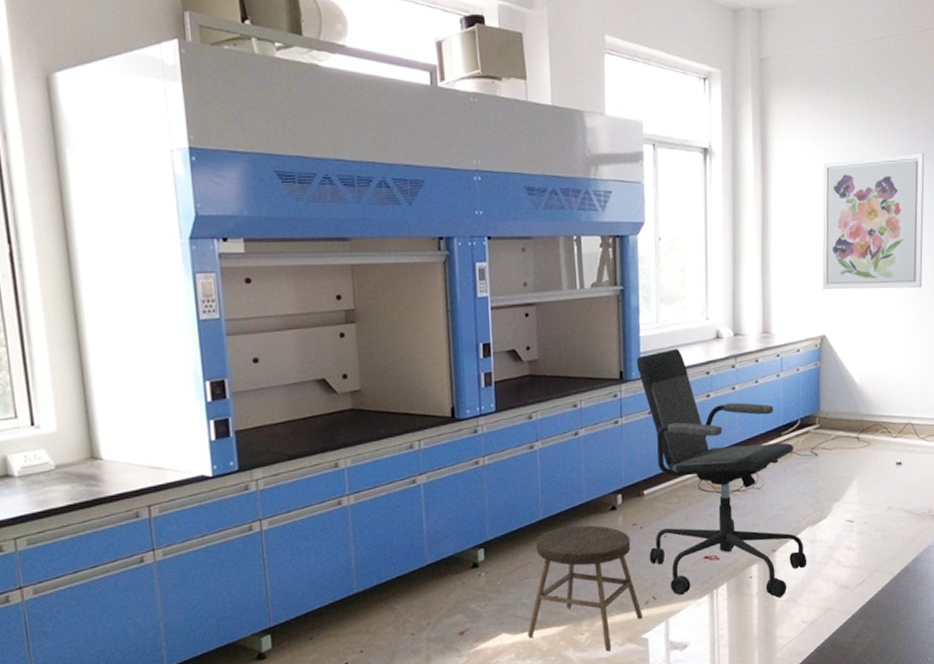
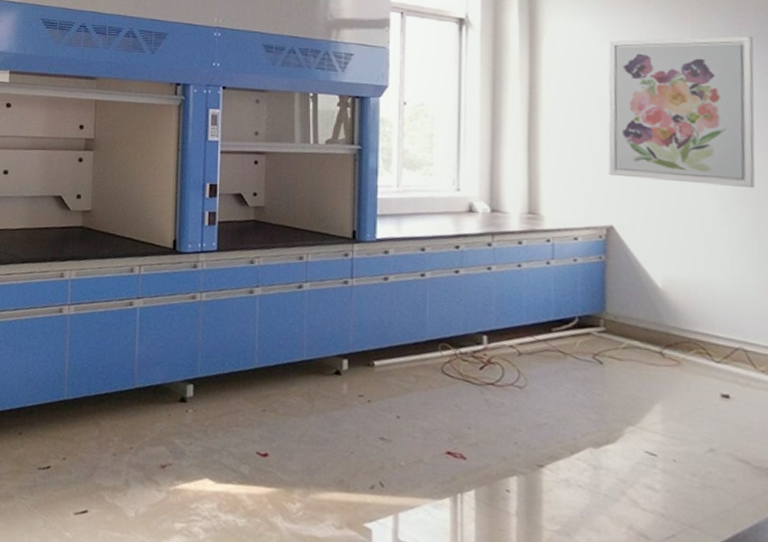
stool: present [527,525,643,651] -> none [231,381,366,531]
office chair: present [636,348,807,598] -> none [371,215,588,526]

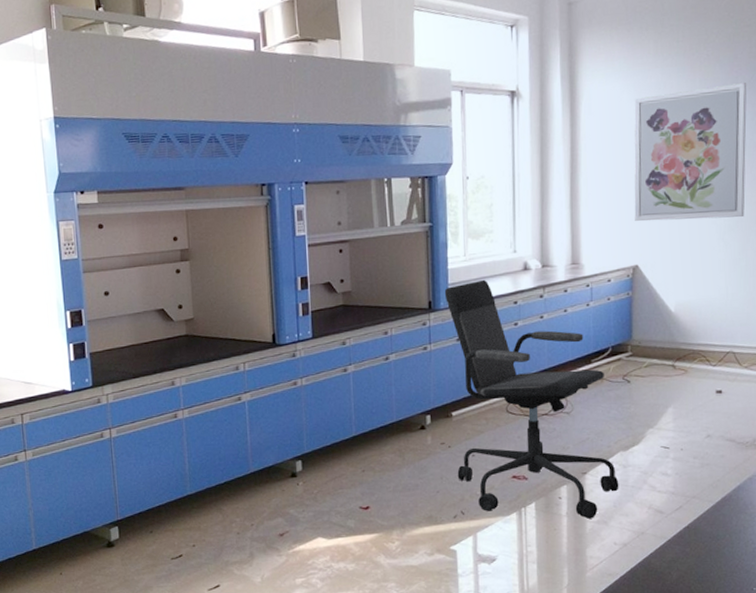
office chair: none [371,215,588,526] -> present [444,279,619,519]

